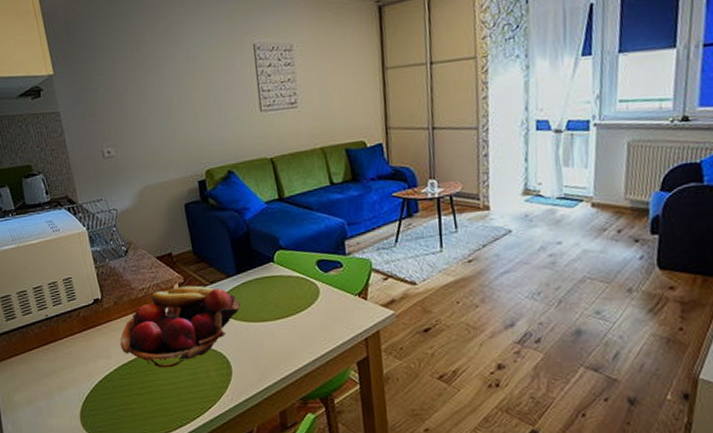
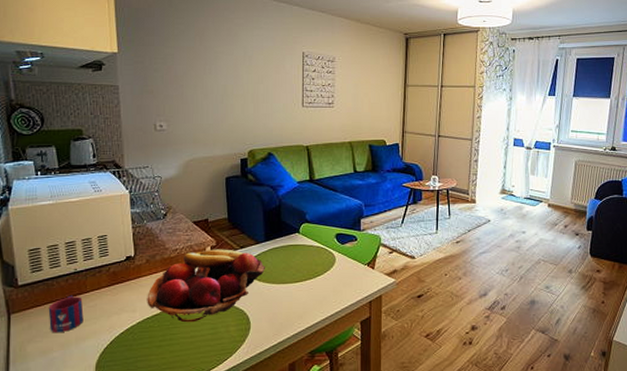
mug: none [27,342,62,382] -> present [48,295,84,333]

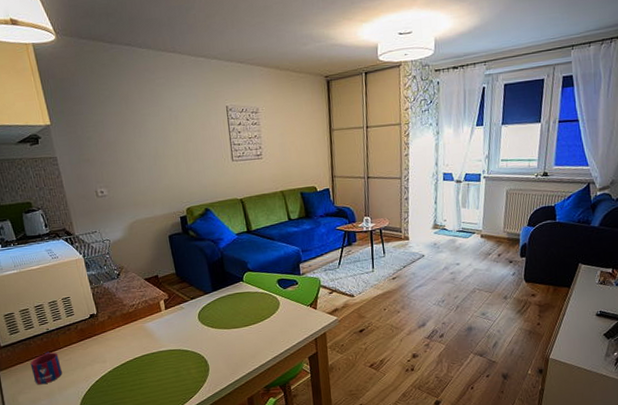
fruit basket: present [147,249,266,323] -> none [113,301,217,369]

